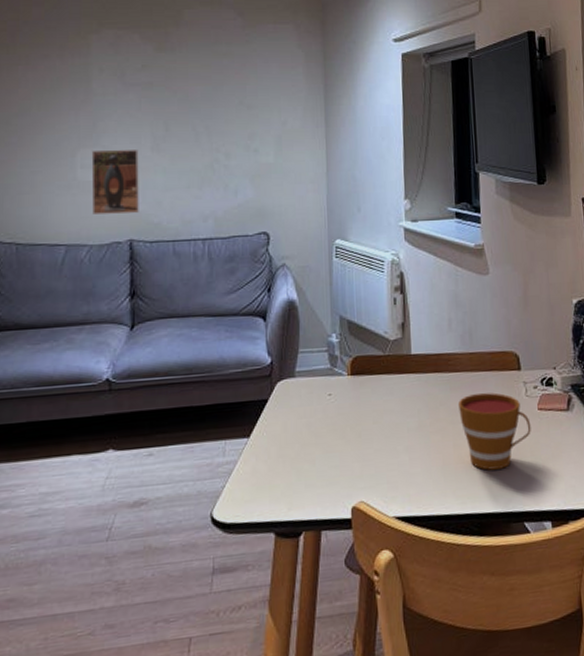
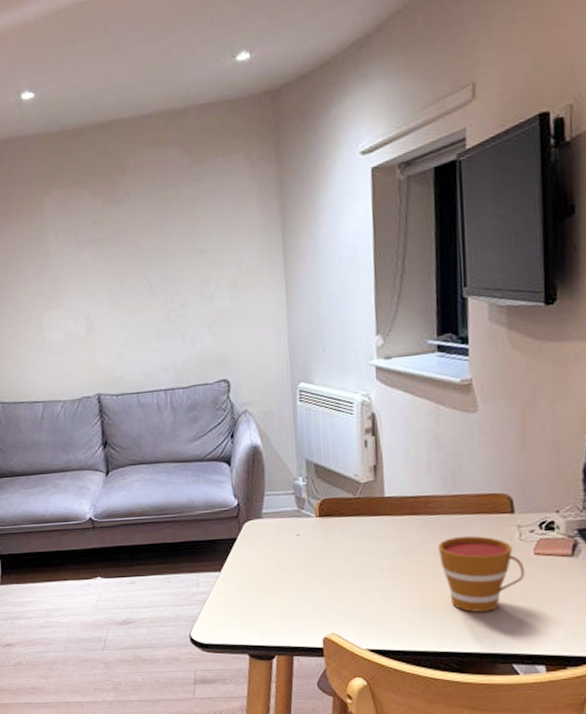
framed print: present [91,149,139,214] -> none [55,307,103,372]

